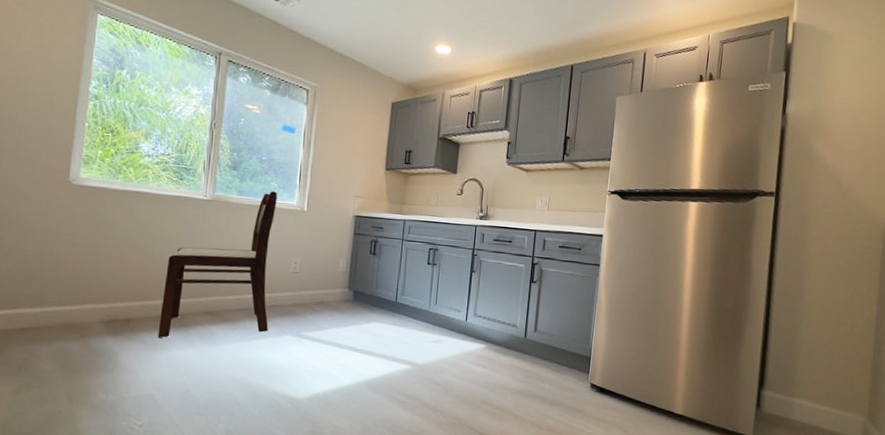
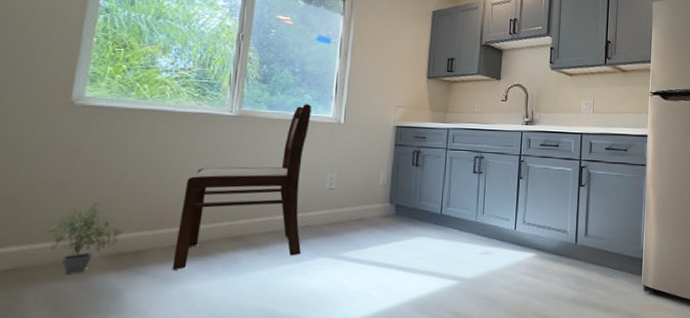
potted plant: none [54,273,117,336] -> present [46,201,125,274]

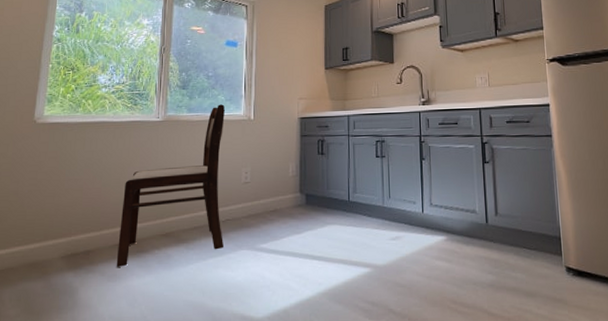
potted plant: present [46,201,125,274] -> none [18,207,78,275]

